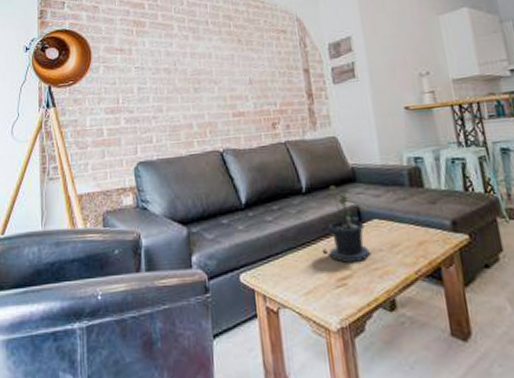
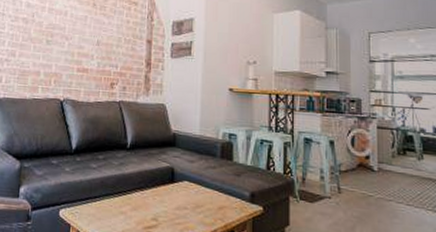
potted plant: present [323,185,372,264] -> none [136,146,177,215]

